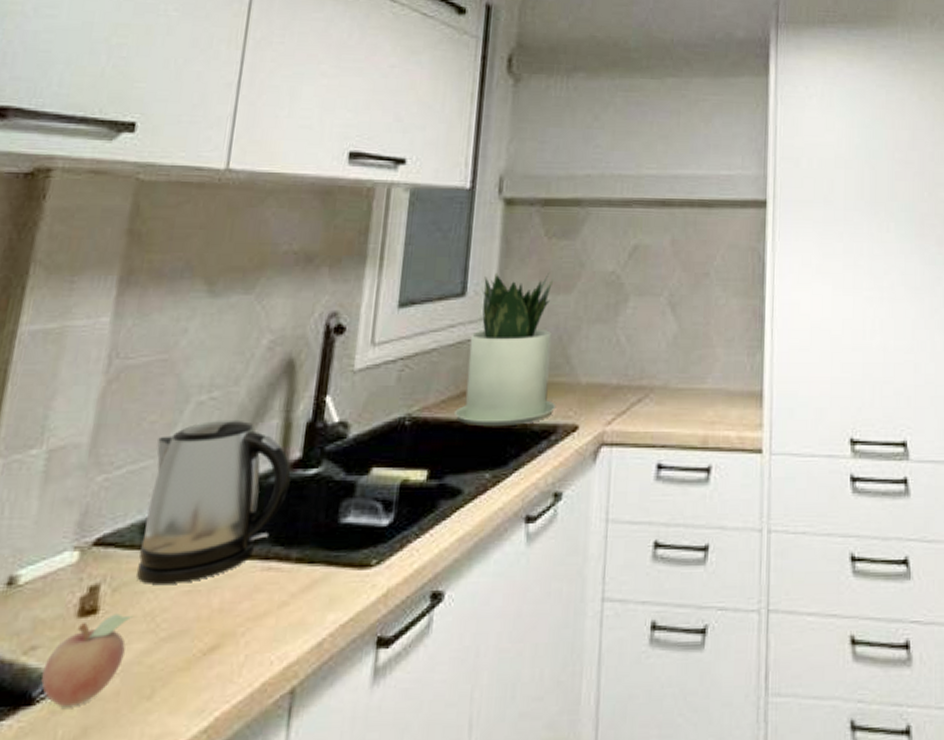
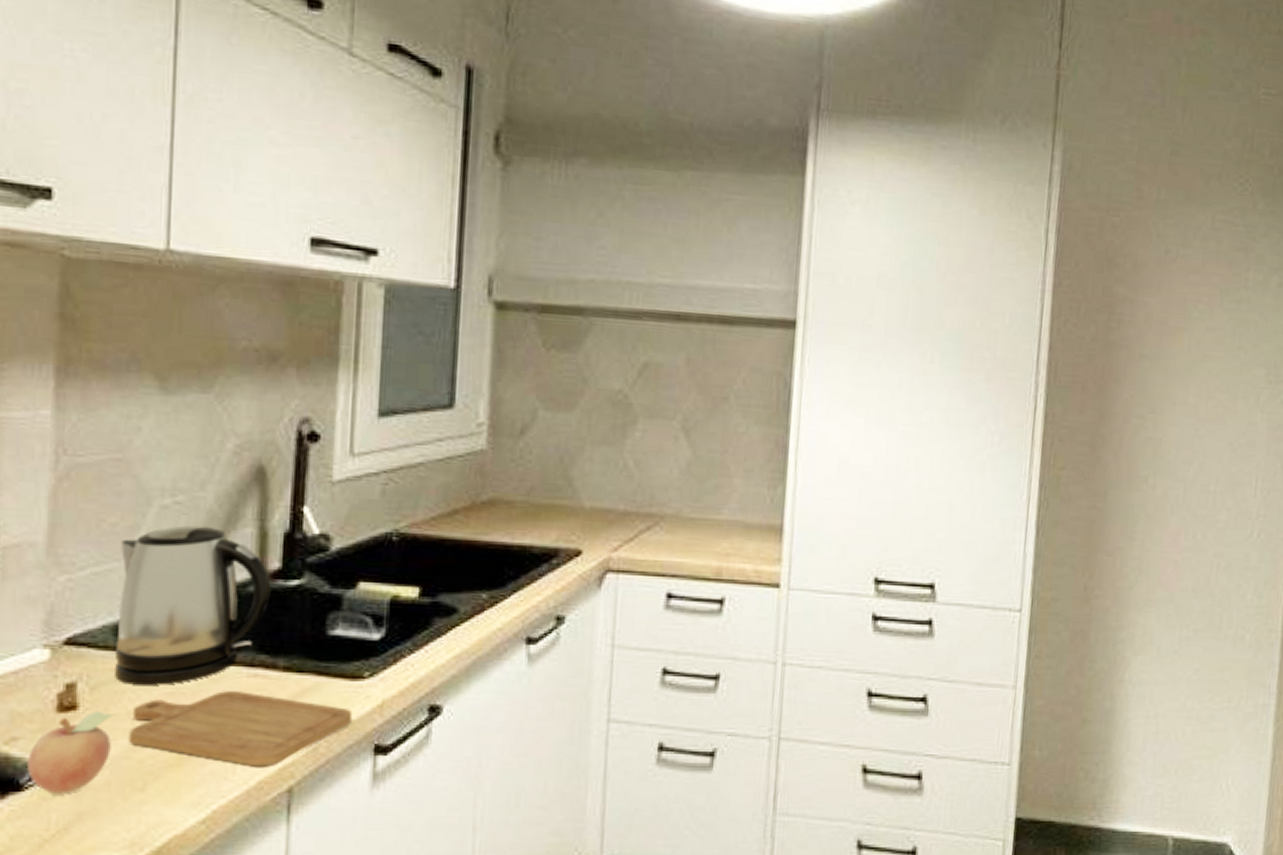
chopping board: none [142,586,359,667] -> present [129,691,353,767]
planter: present [455,272,557,427] -> none [446,384,558,548]

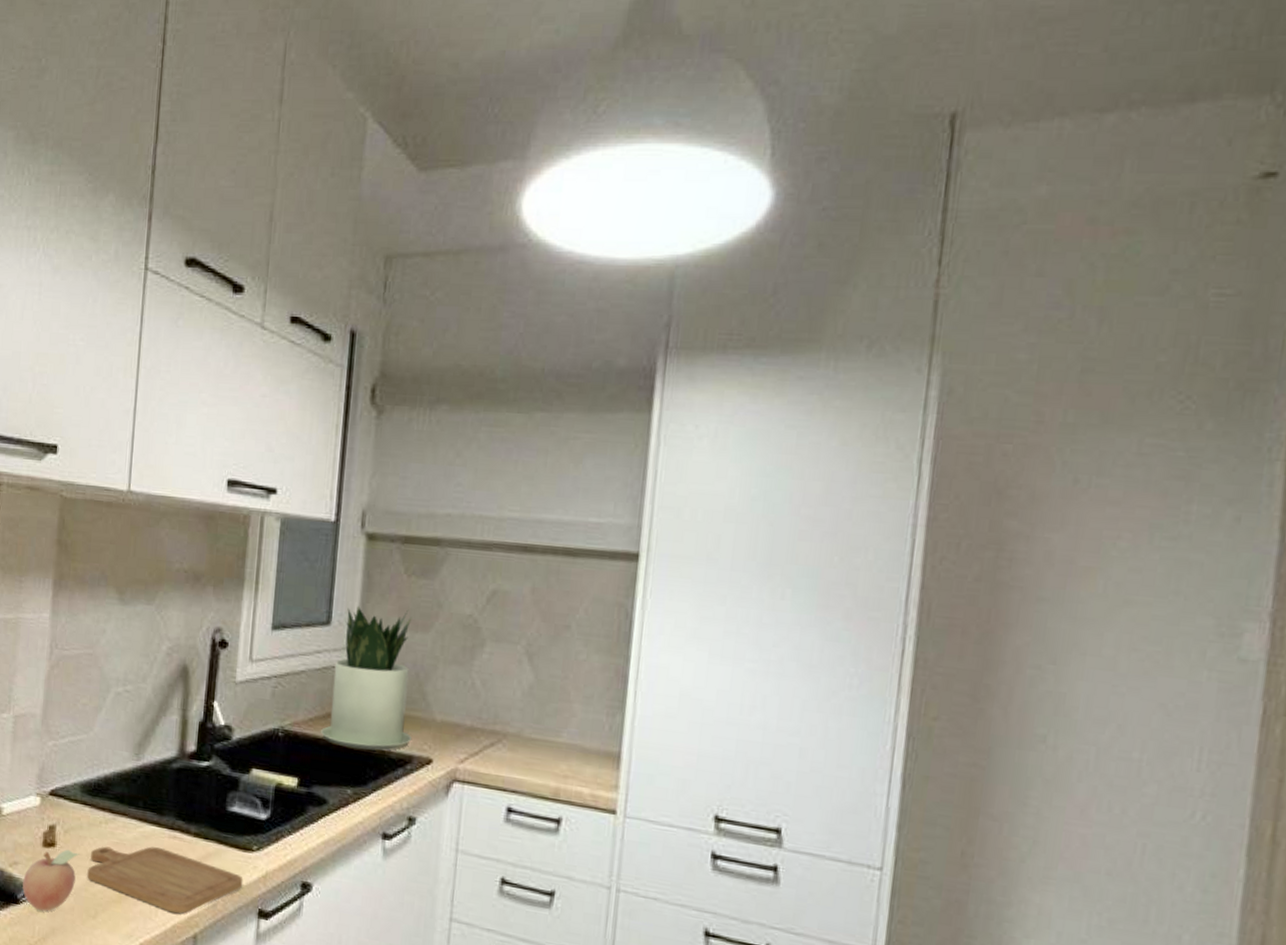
kettle: present [115,525,271,685] -> none [80,709,188,836]
planter: none [446,384,558,548] -> present [321,605,413,751]

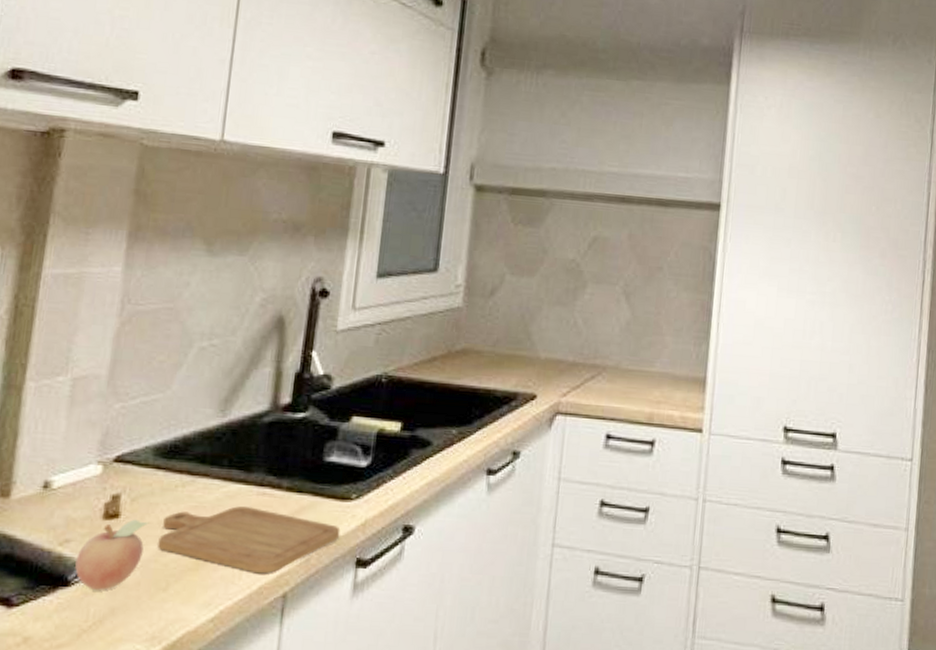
planter: present [321,605,413,751] -> none [426,252,519,391]

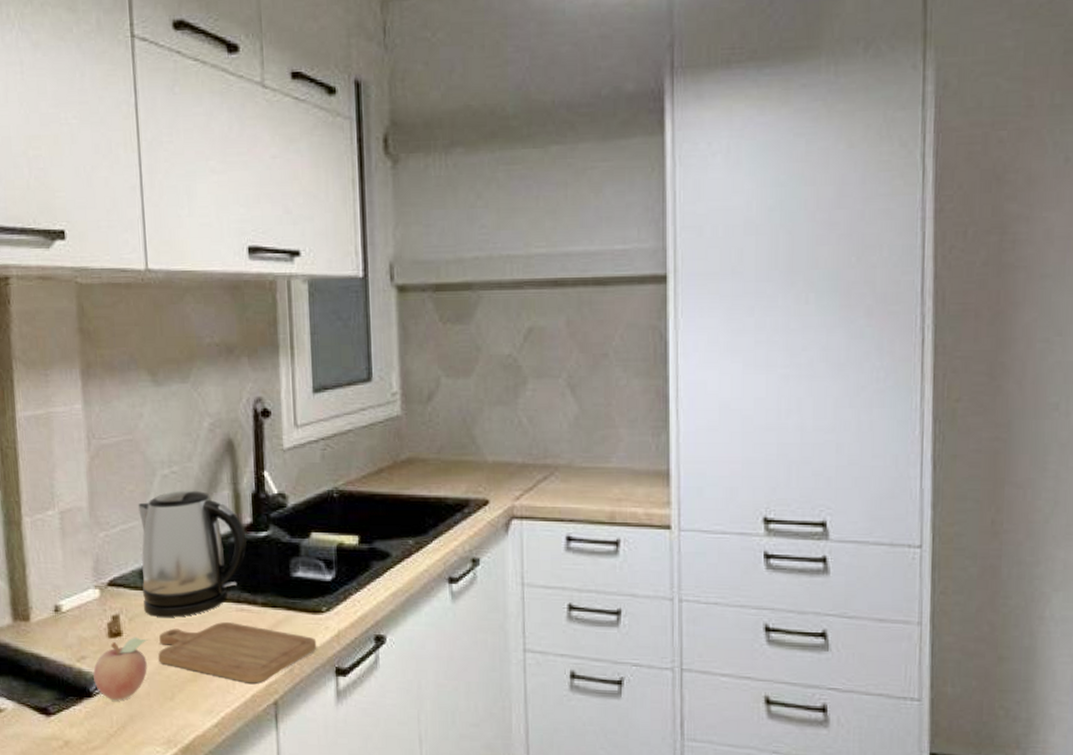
kettle: none [151,364,282,499] -> present [138,490,247,617]

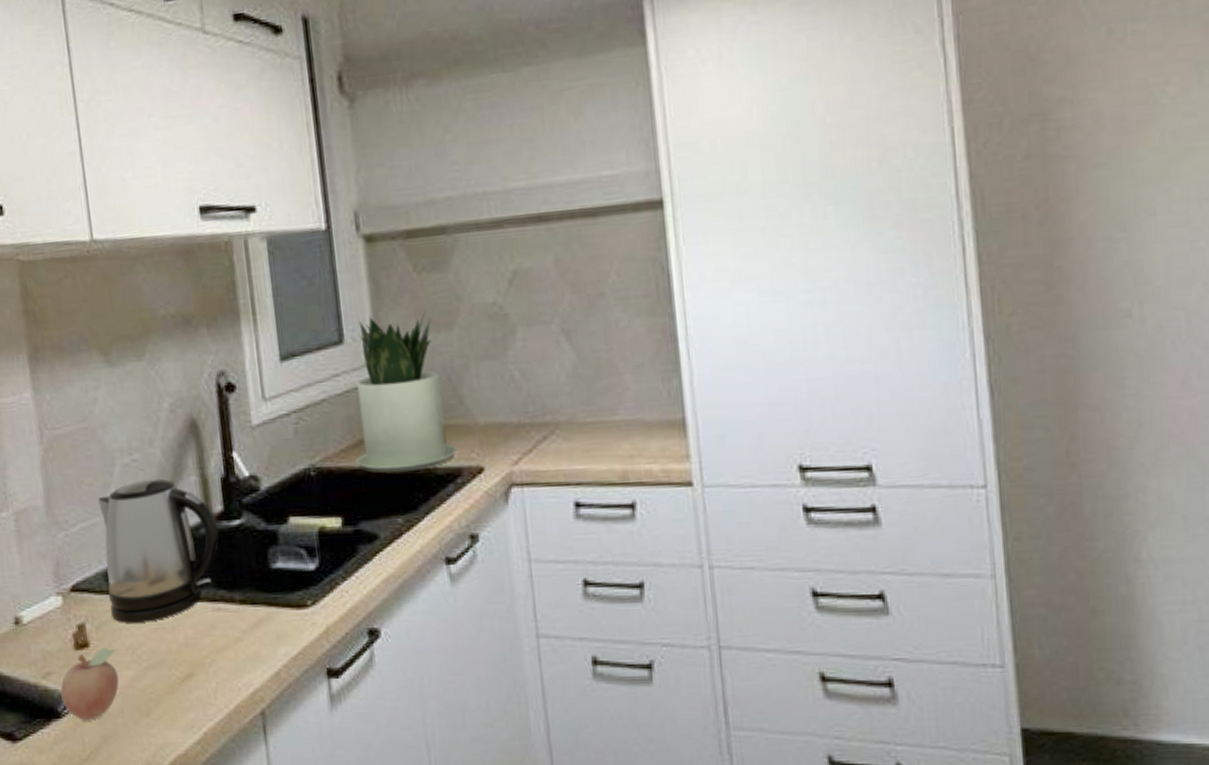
chopping board: present [158,622,317,684] -> none [130,624,304,692]
planter: none [375,358,467,500] -> present [356,311,458,474]

